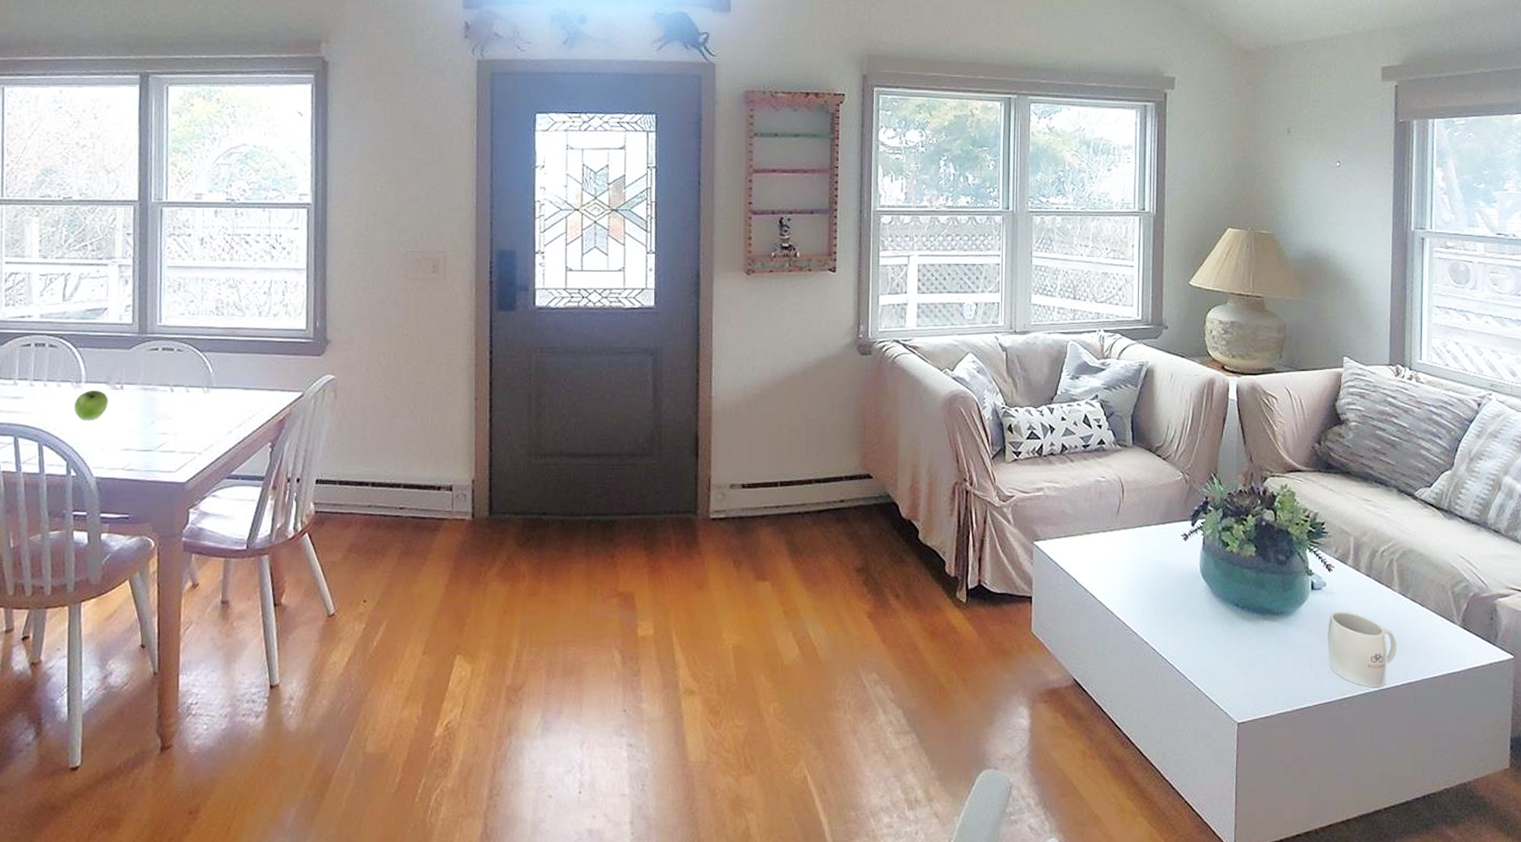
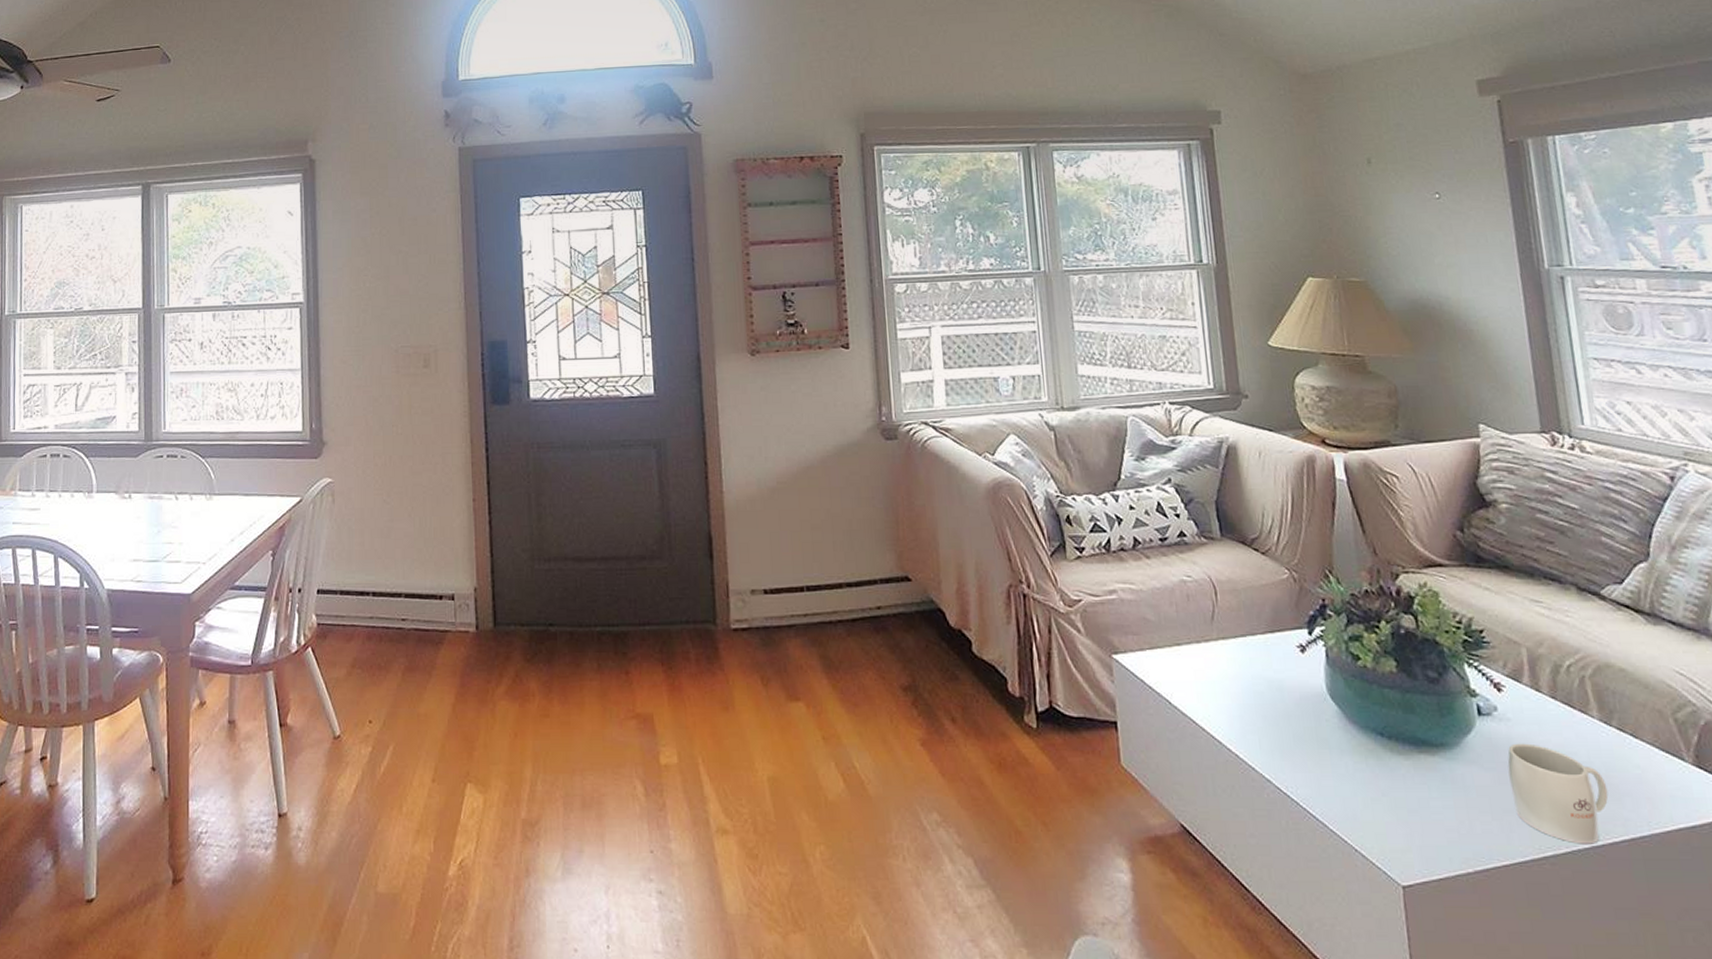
fruit: present [73,390,108,421] -> none [86,499,118,531]

